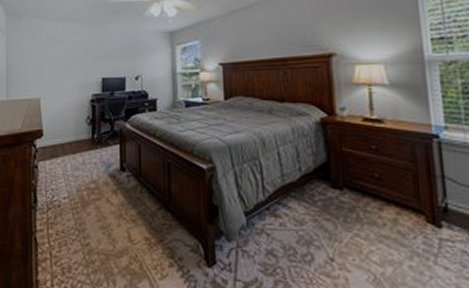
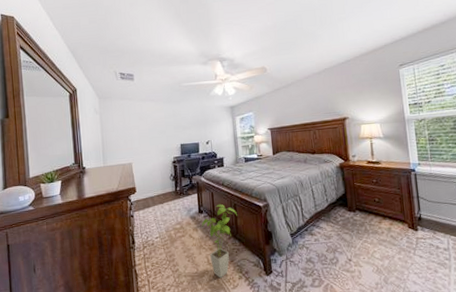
house plant: none [123,160,171,263] -> present [202,203,237,279]

